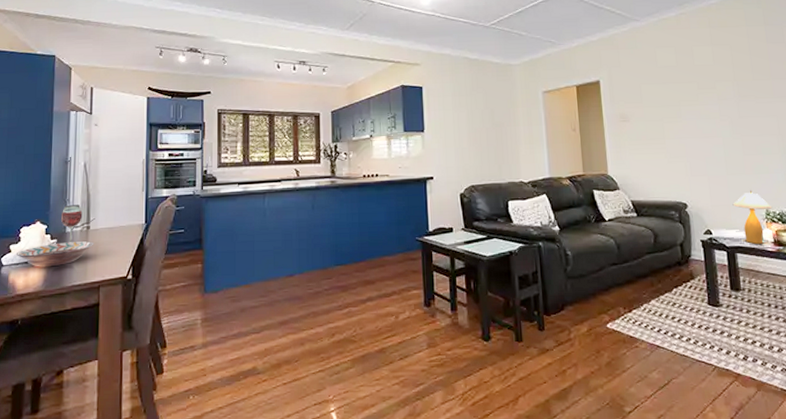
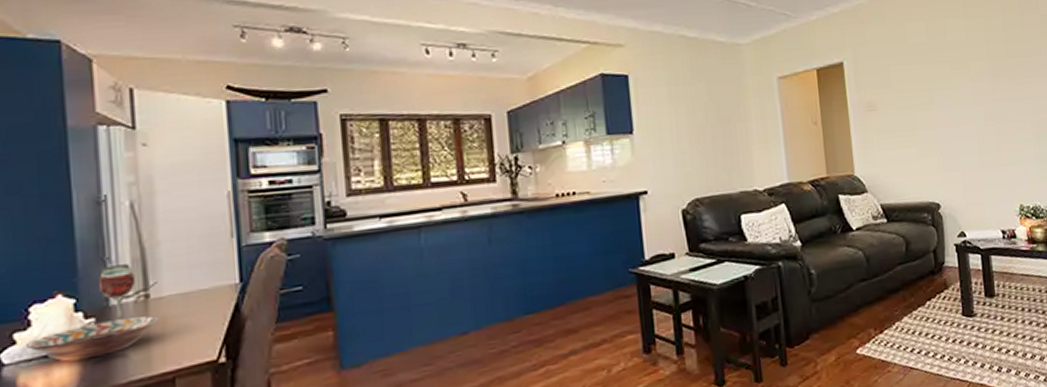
table lamp: present [732,190,773,244] -> none [987,184,1027,244]

